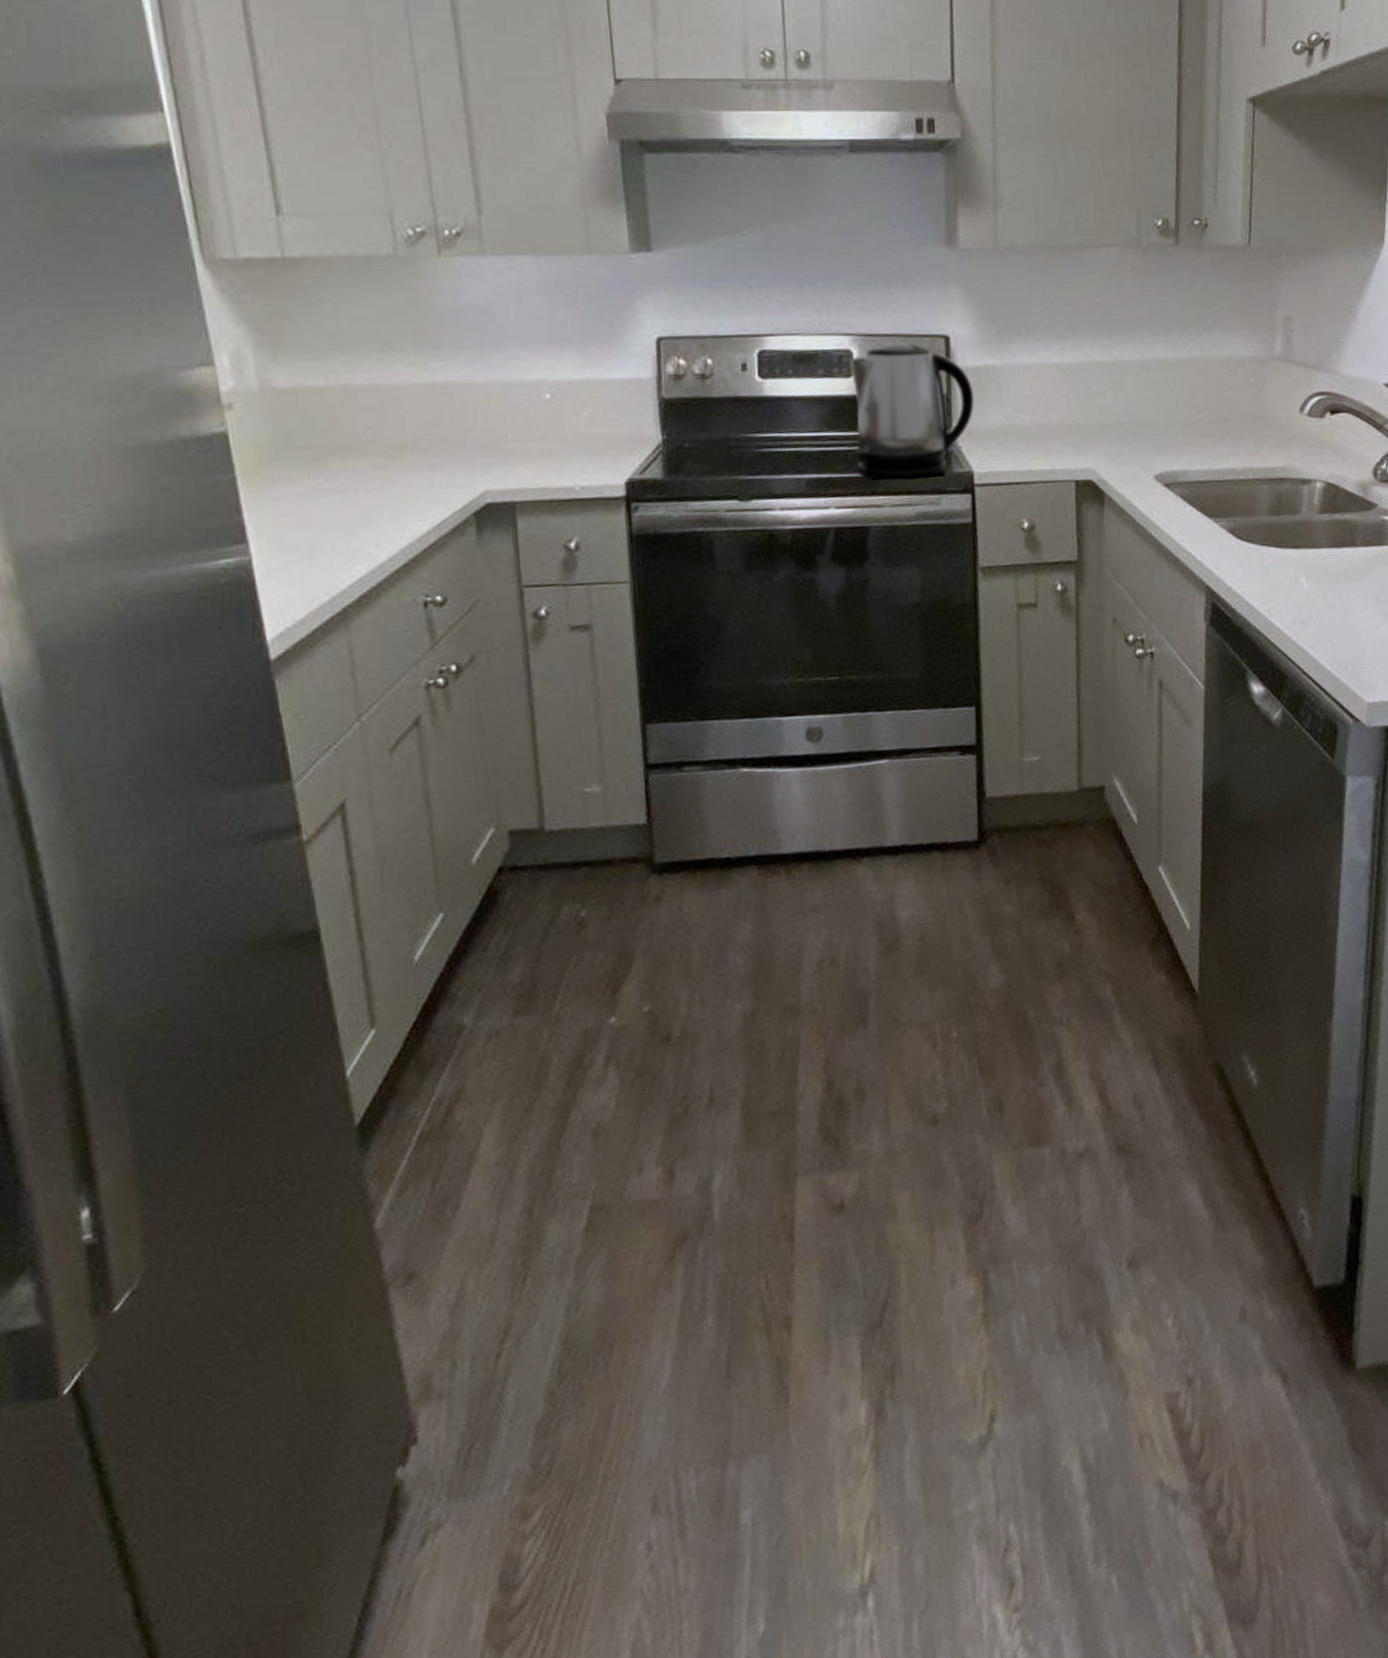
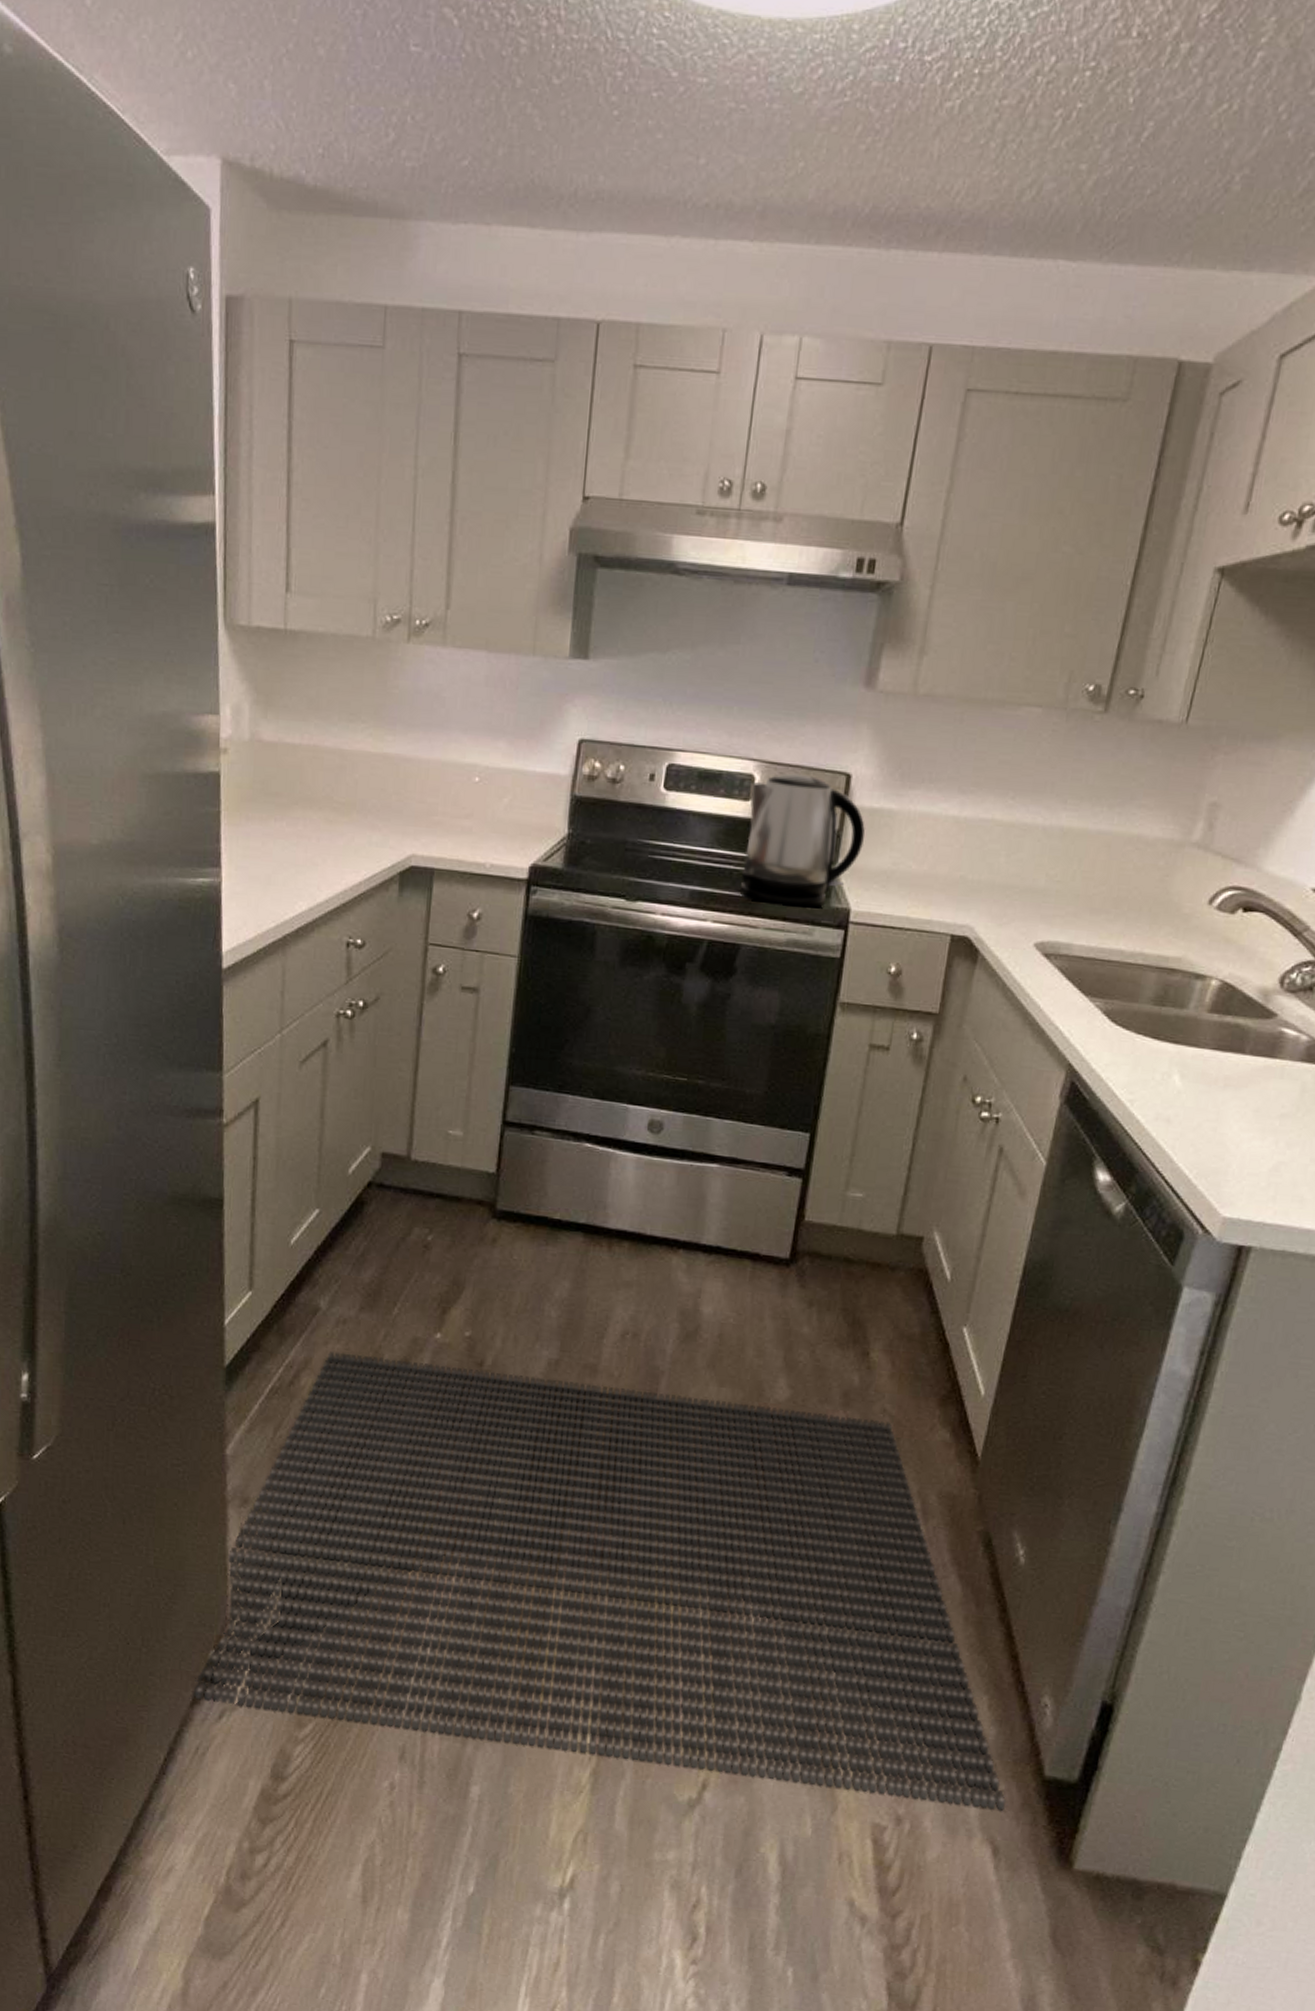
floor mat: none [378,980,1285,1536] -> present [189,1351,1006,1811]

